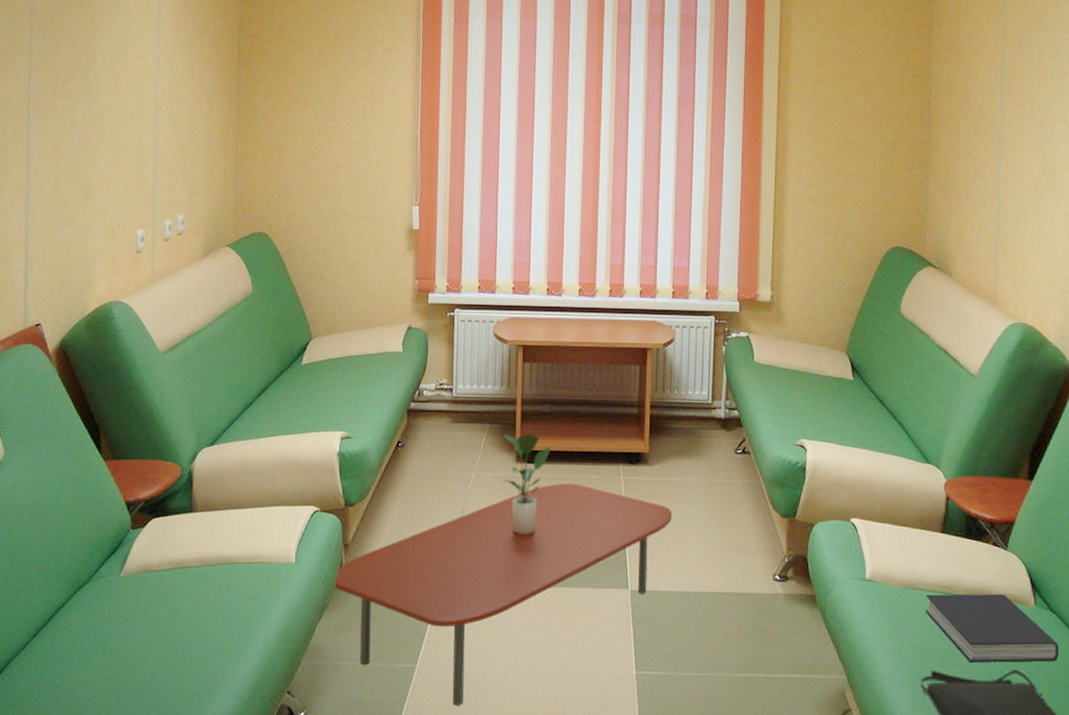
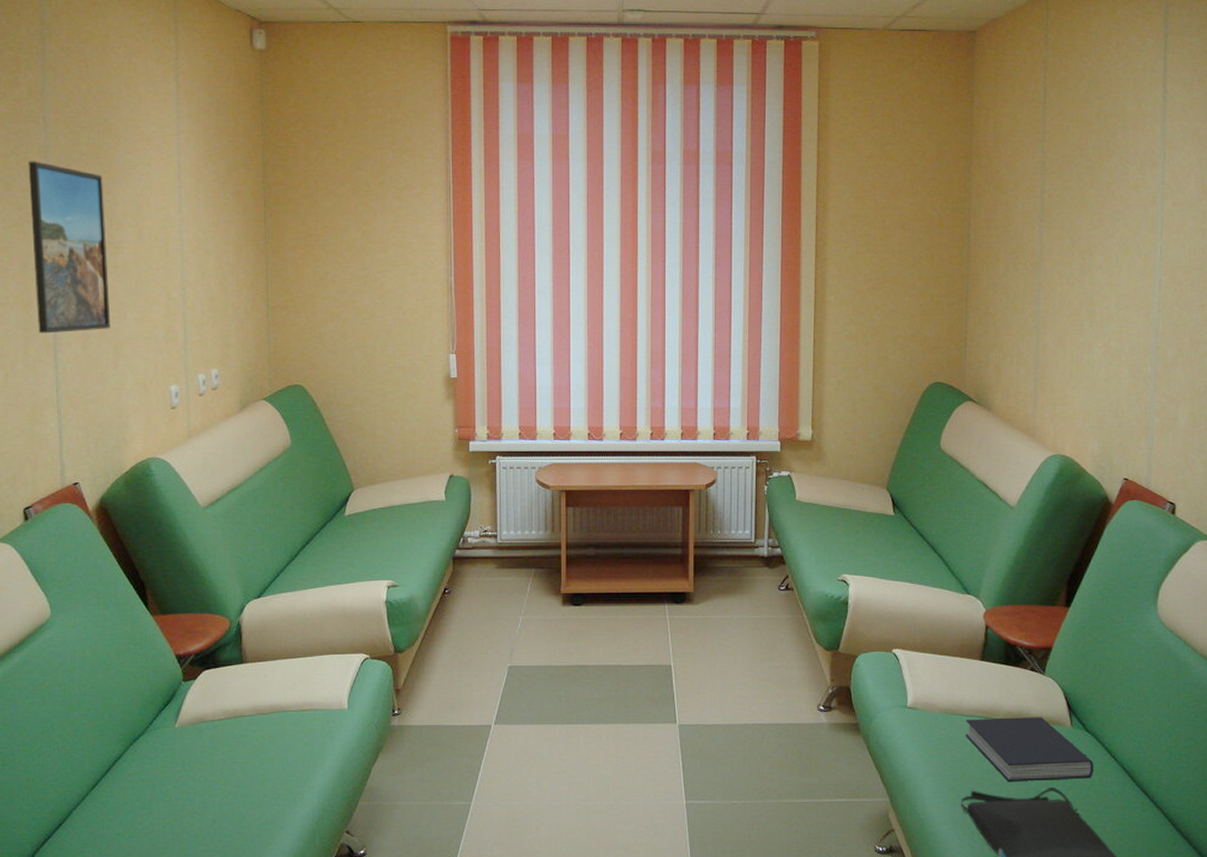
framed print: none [12,9,85,176] -> present [28,161,111,334]
coffee table: present [333,483,672,707] -> none [386,624,717,840]
potted plant: present [503,434,551,535] -> none [549,577,597,675]

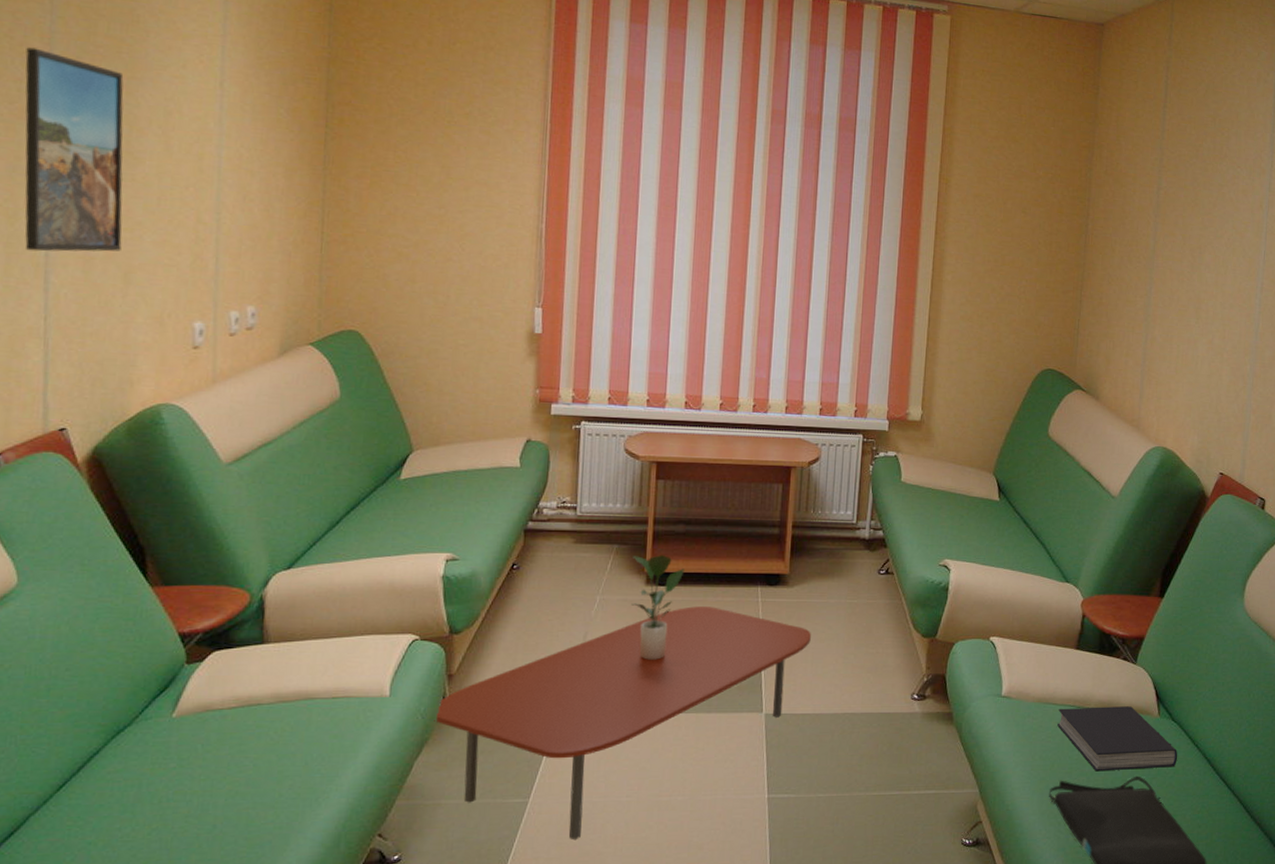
coffee table: none [386,624,717,840] -> present [434,606,811,841]
potted plant: none [549,577,597,675] -> present [631,555,685,660]

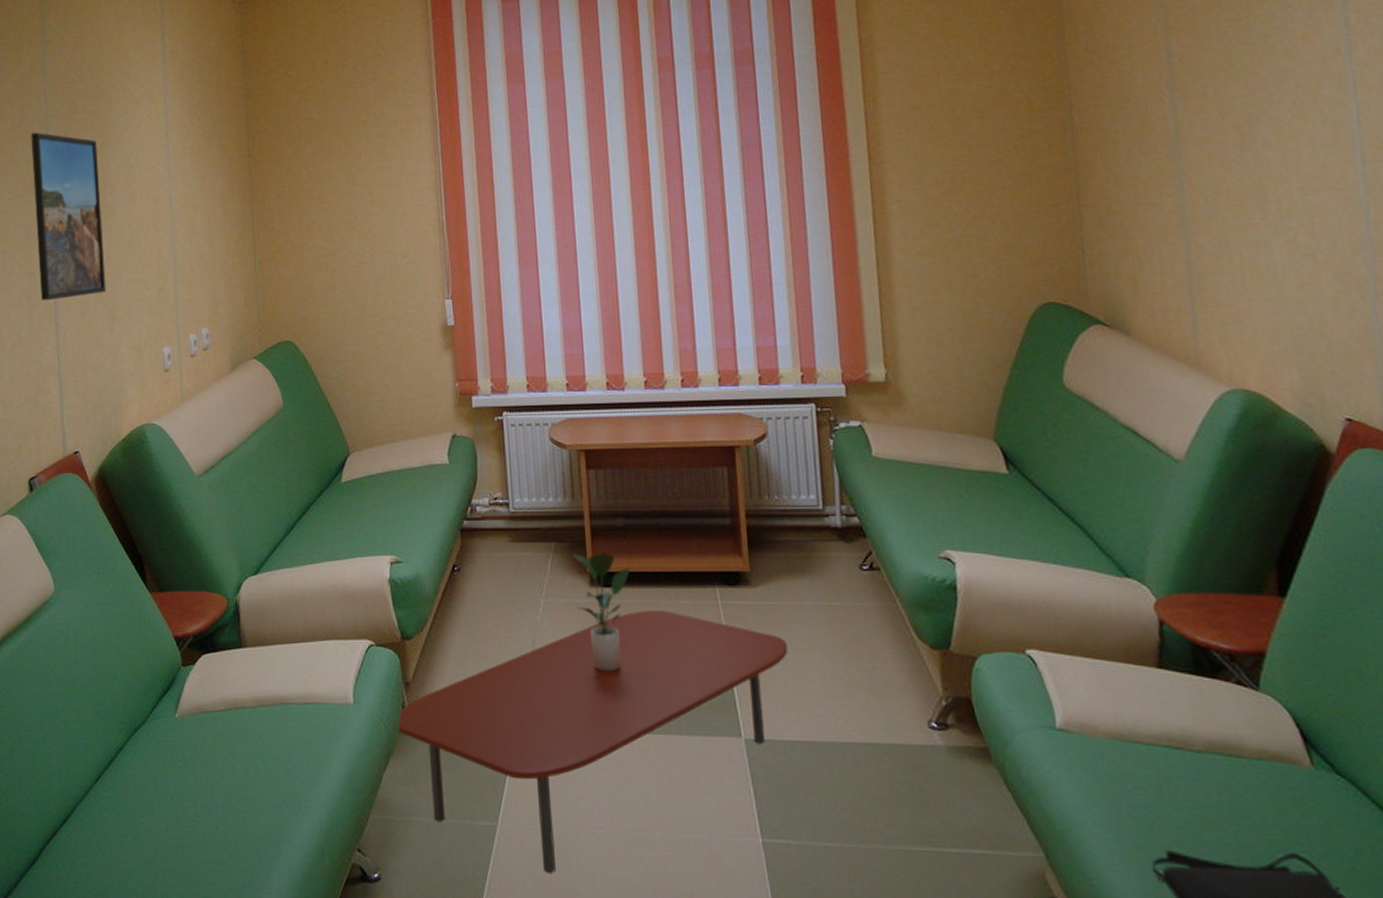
book: present [1057,706,1178,772] -> none [1145,749,1359,844]

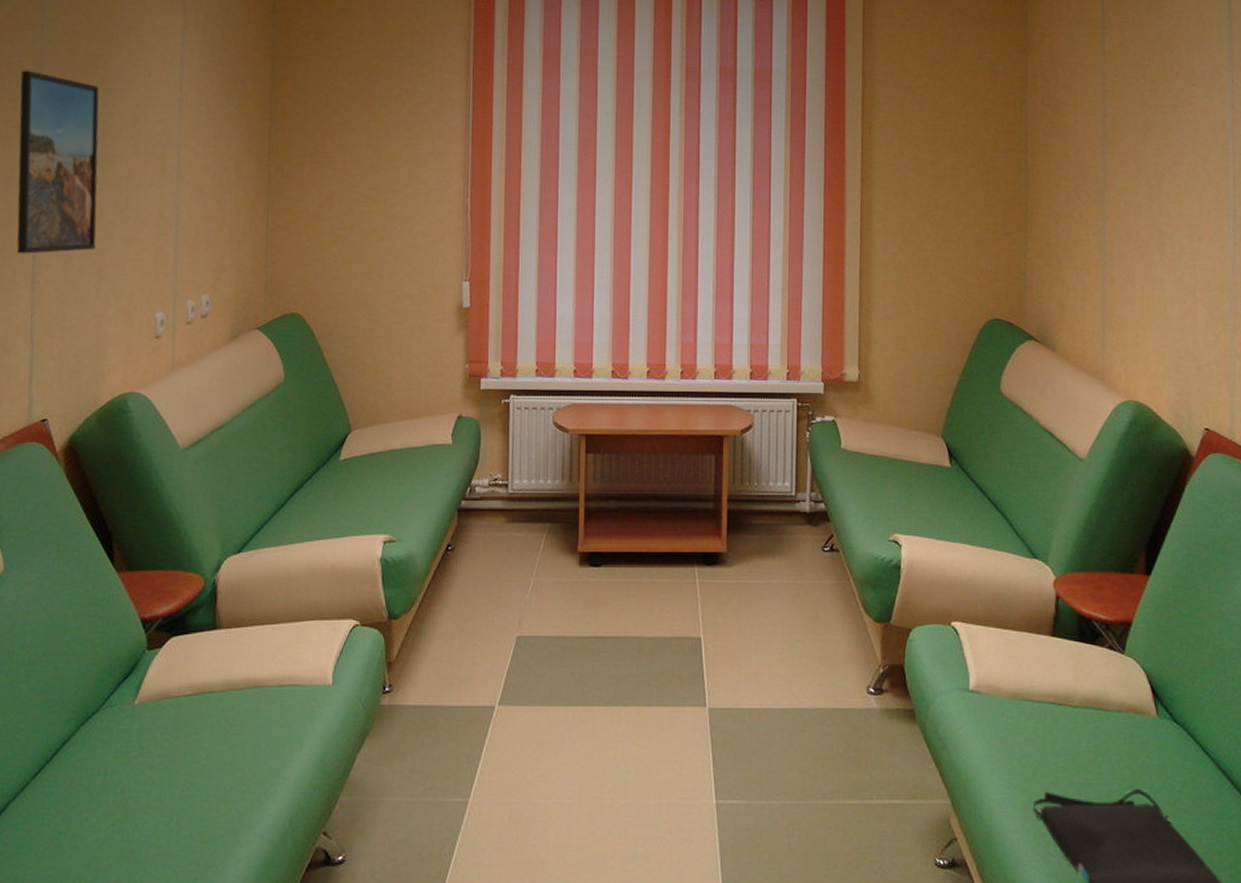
coffee table: present [396,610,788,874] -> none [375,589,753,846]
potted plant: present [573,553,630,671] -> none [565,534,618,647]

